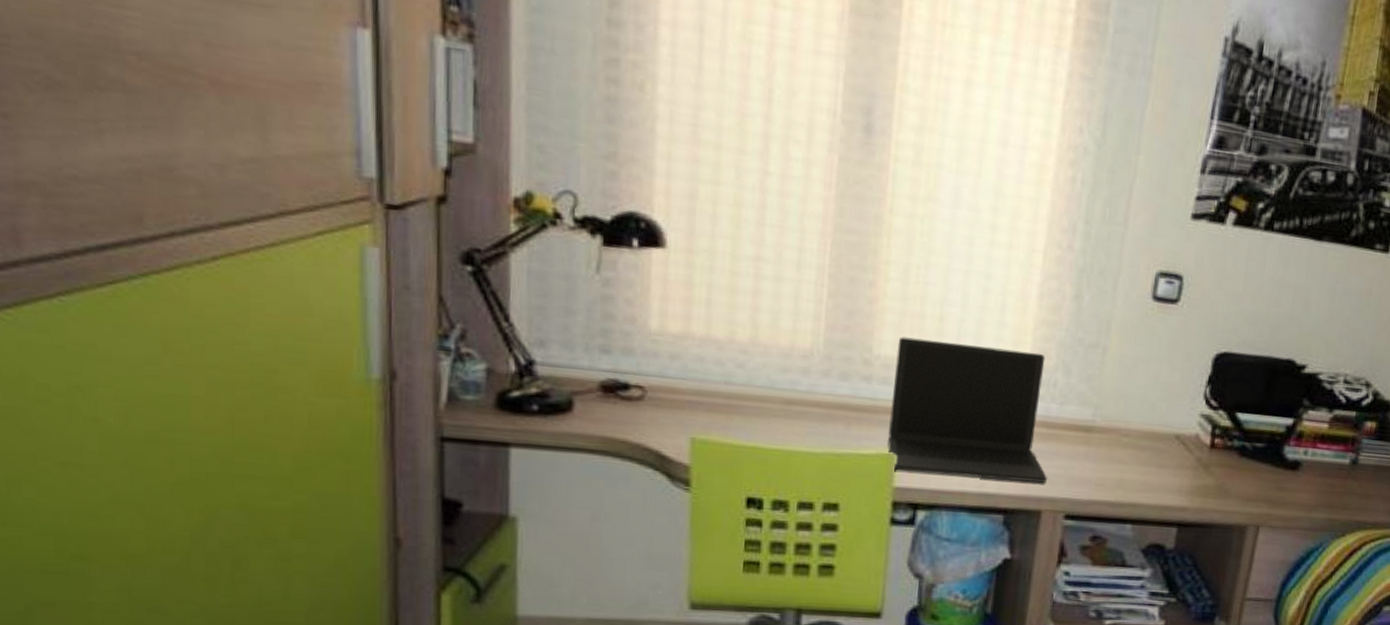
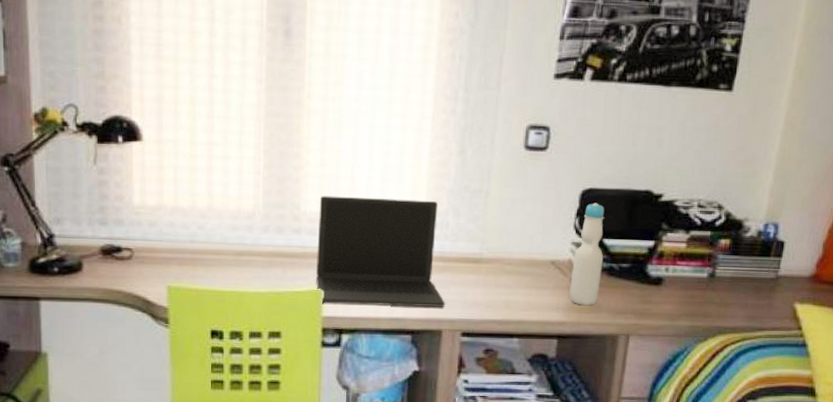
bottle: none [1193,369,1241,490] -> present [569,203,605,306]

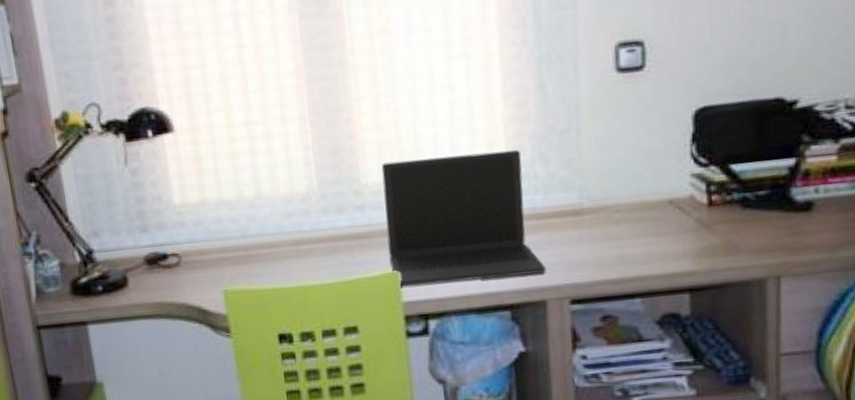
bottle: present [569,203,605,306] -> none [695,122,734,249]

